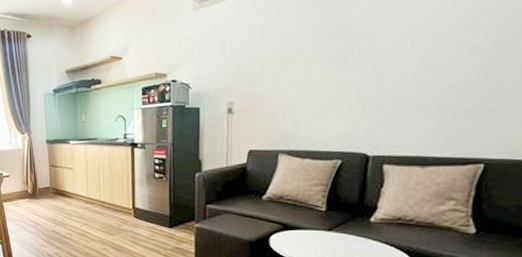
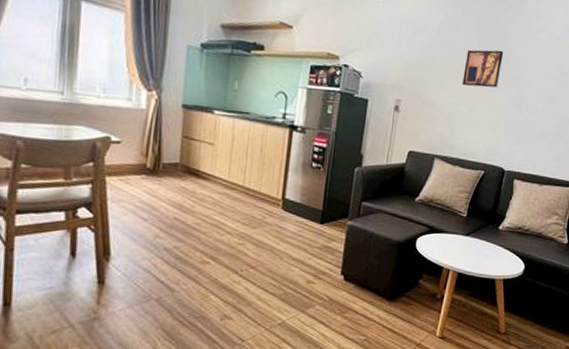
wall art: none [300,25,349,74] -> present [462,49,504,88]

